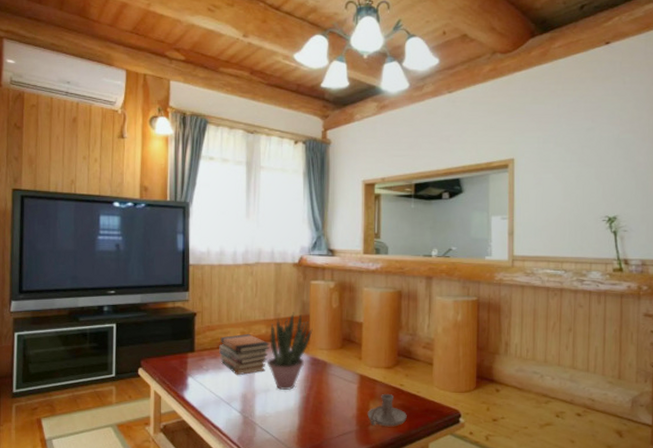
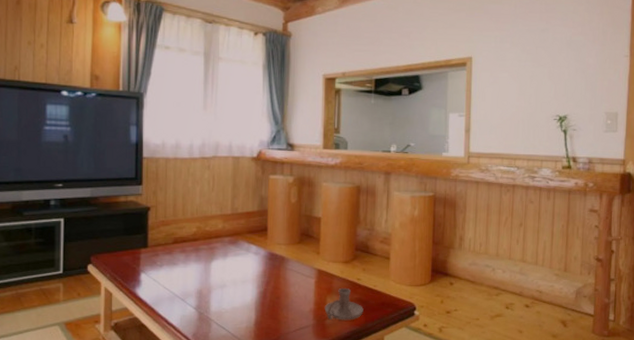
book stack: present [219,334,270,376] -> none [174,229,227,271]
potted plant: present [268,312,313,390] -> none [224,207,271,285]

